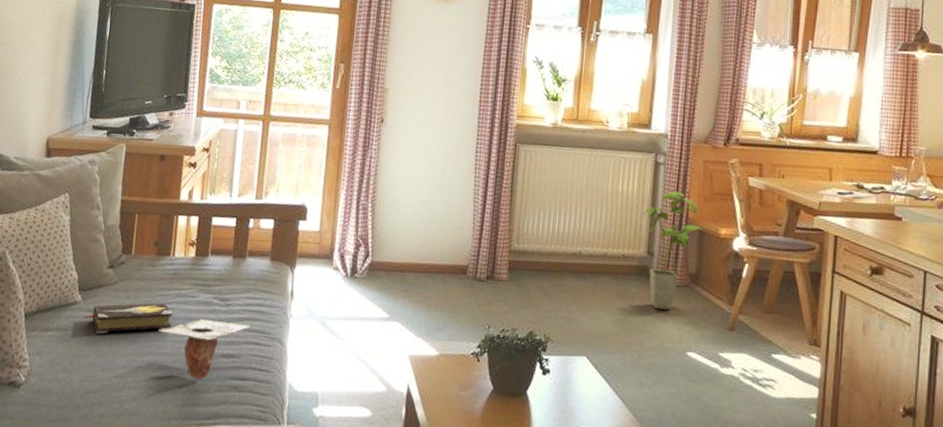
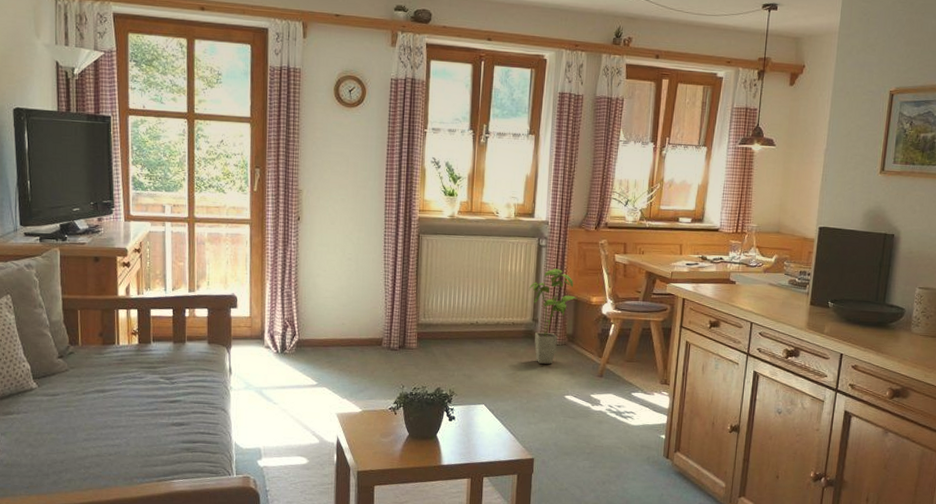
hardback book: present [84,302,173,334] -> none [41,384,124,414]
magazine: present [158,318,251,381] -> none [112,395,196,446]

